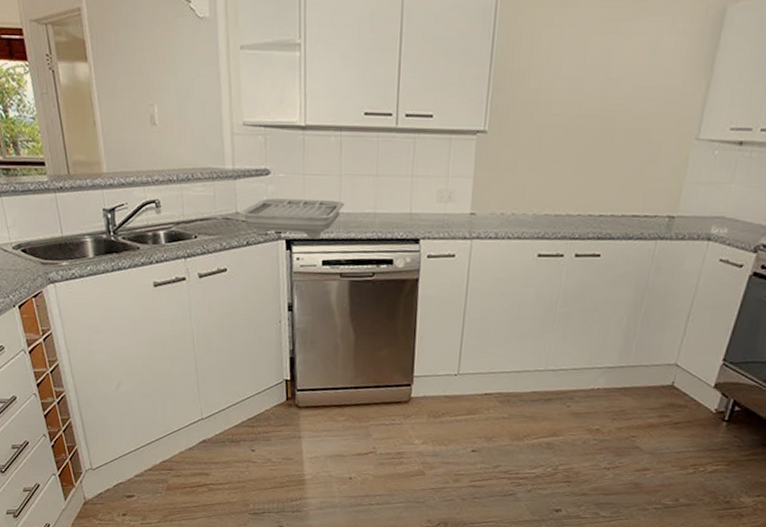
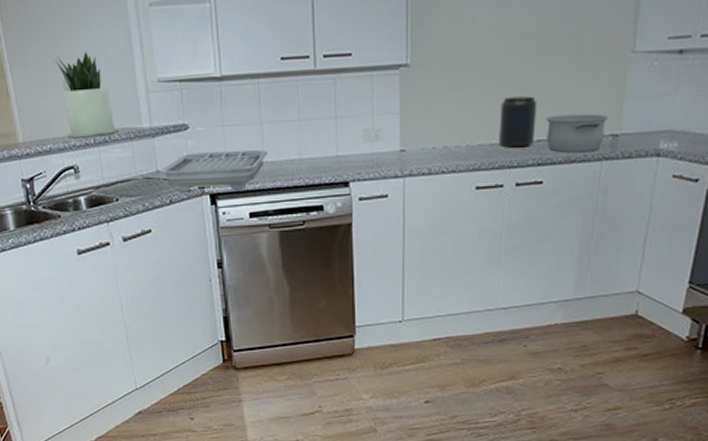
planter: none [143,88,203,175] -> present [54,52,120,139]
soda can: none [564,172,603,221] -> present [499,96,538,148]
cooking pot: none [608,193,667,231] -> present [545,114,608,153]

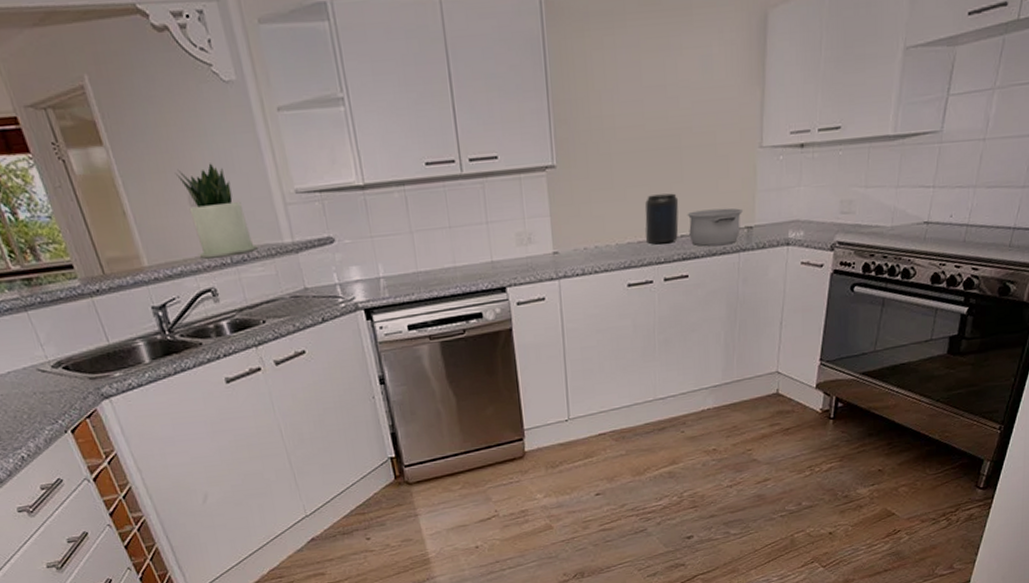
dish rack: present [160,149,269,192] -> none [308,259,422,309]

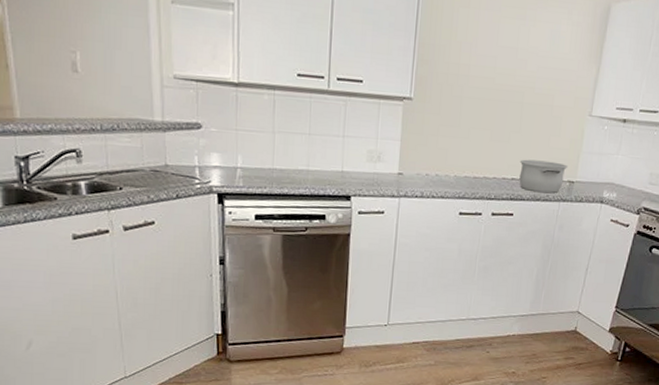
planter: present [174,163,259,259] -> none [63,36,130,124]
soda can: present [645,193,679,245] -> none [481,139,515,184]

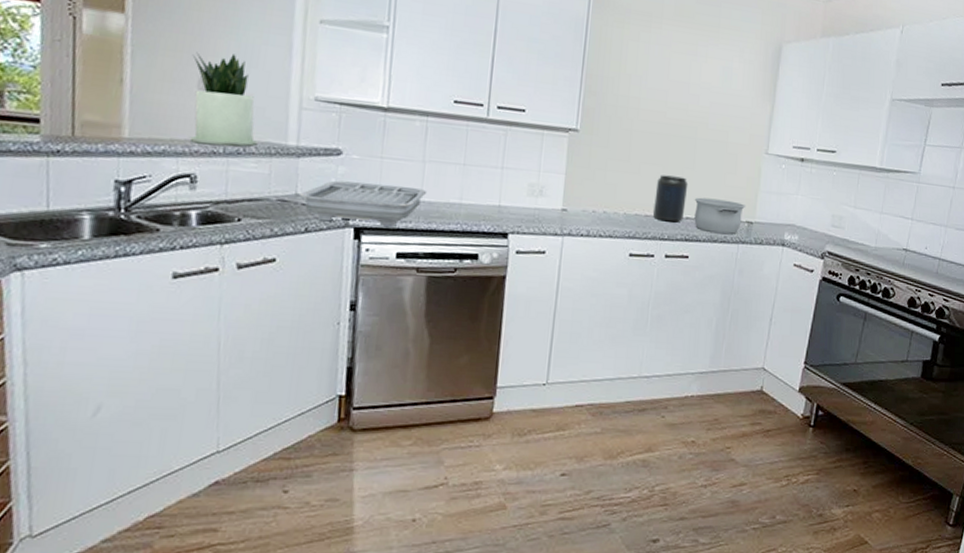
planter: none [63,36,130,124] -> present [188,52,260,148]
dish rack: none [169,152,278,192] -> present [299,180,428,226]
soda can: none [481,139,515,184] -> present [653,175,688,223]

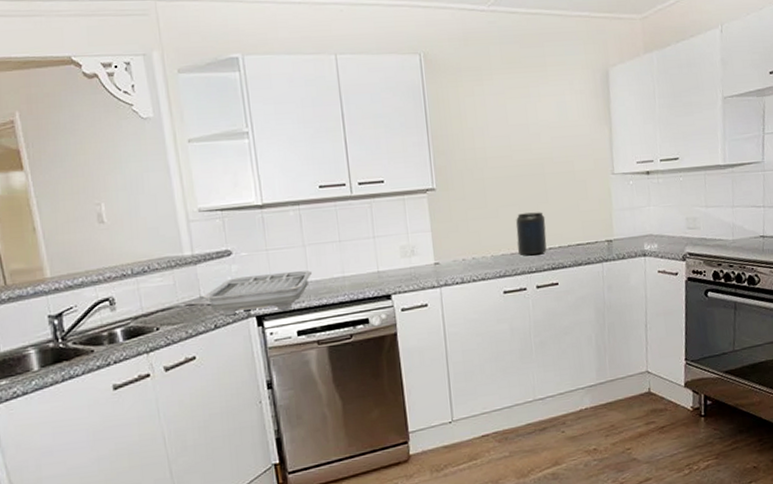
planter: present [188,52,260,148] -> none [87,185,160,271]
cooking pot: present [694,197,745,235] -> none [553,224,602,258]

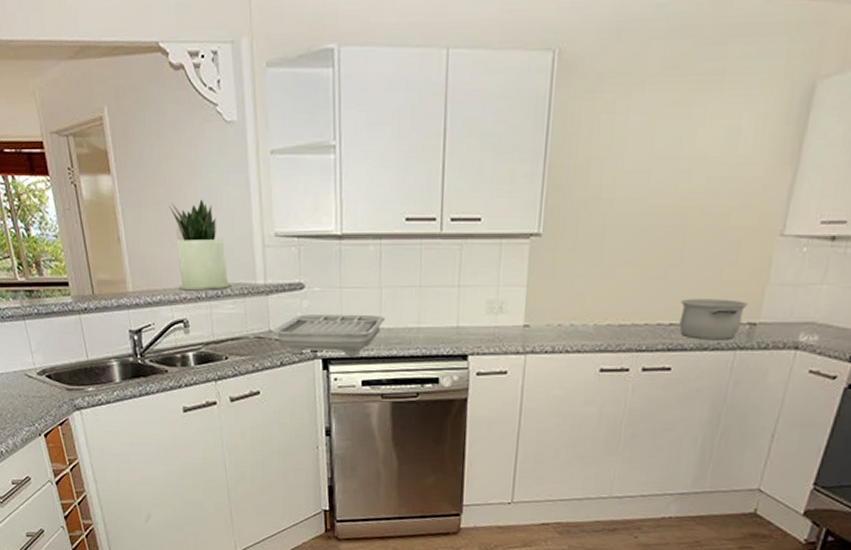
planter: none [87,185,160,271] -> present [168,199,233,291]
soda can: present [516,212,547,256] -> none [629,276,674,331]
cooking pot: none [553,224,602,258] -> present [679,298,747,341]

